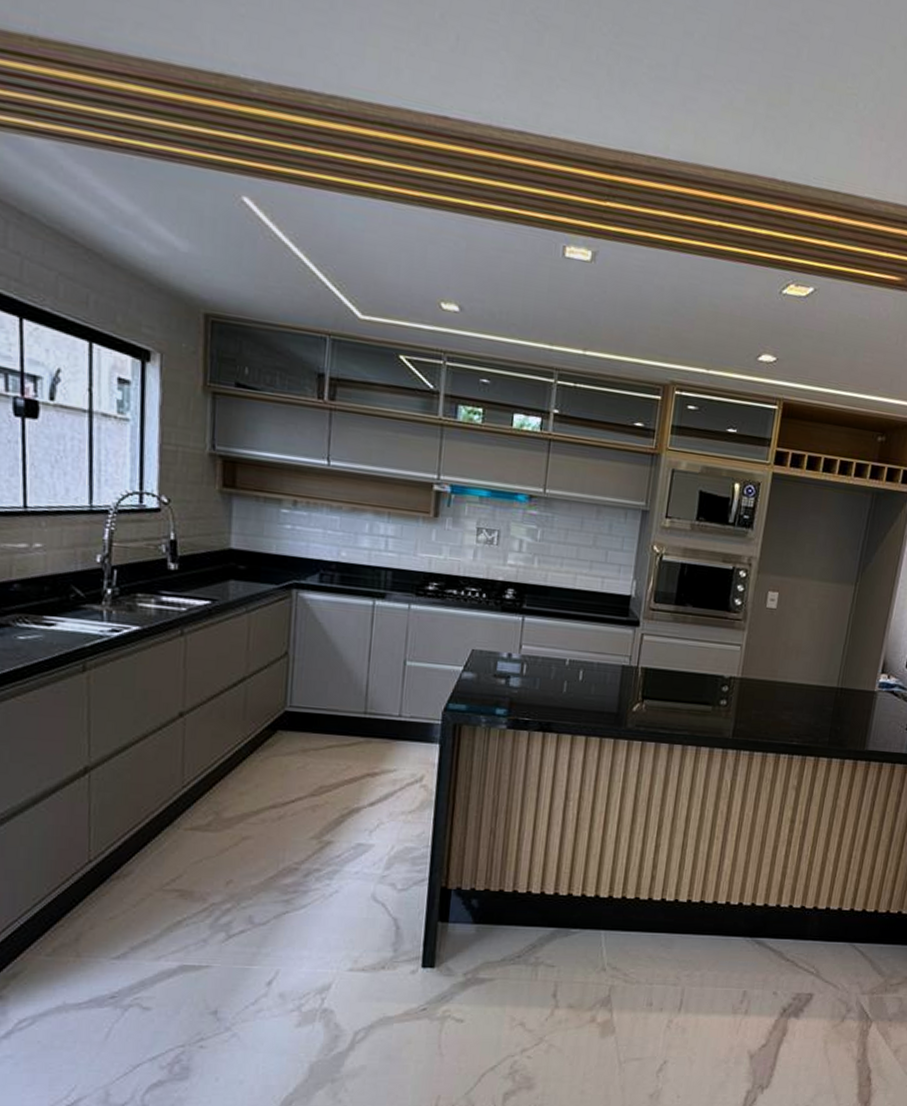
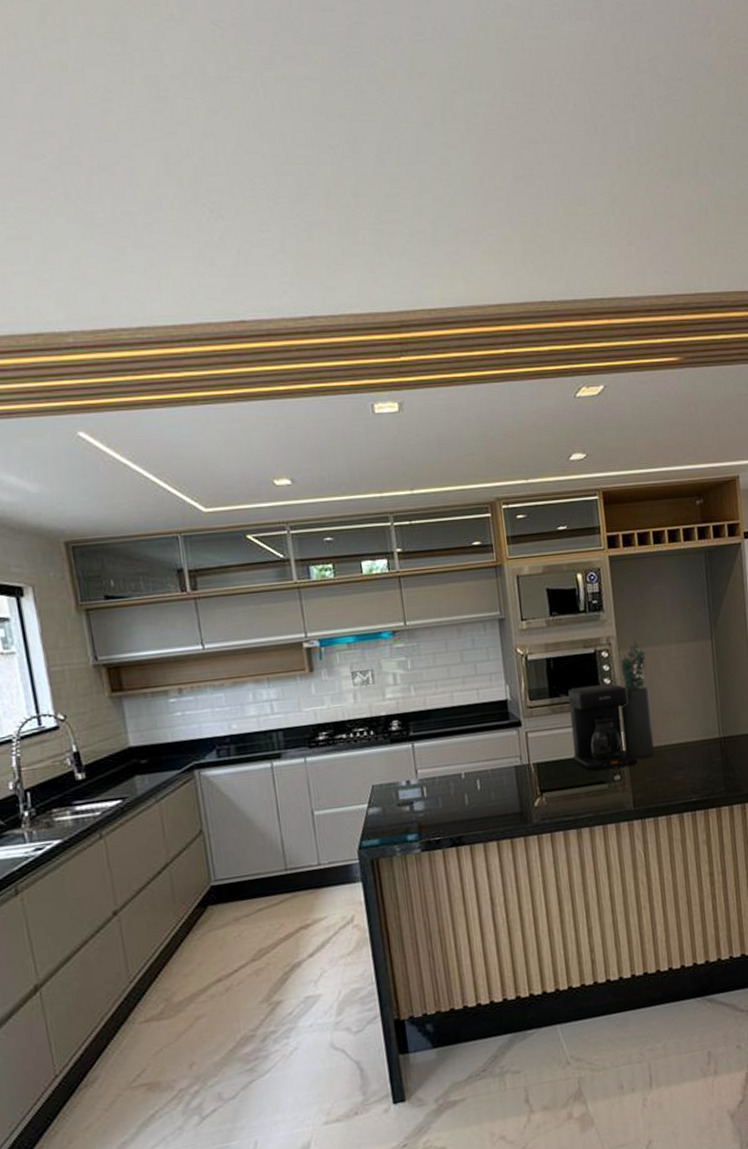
coffee maker: none [683,600,755,694] -> present [568,683,638,771]
vase: none [737,565,784,691] -> present [619,639,654,759]

